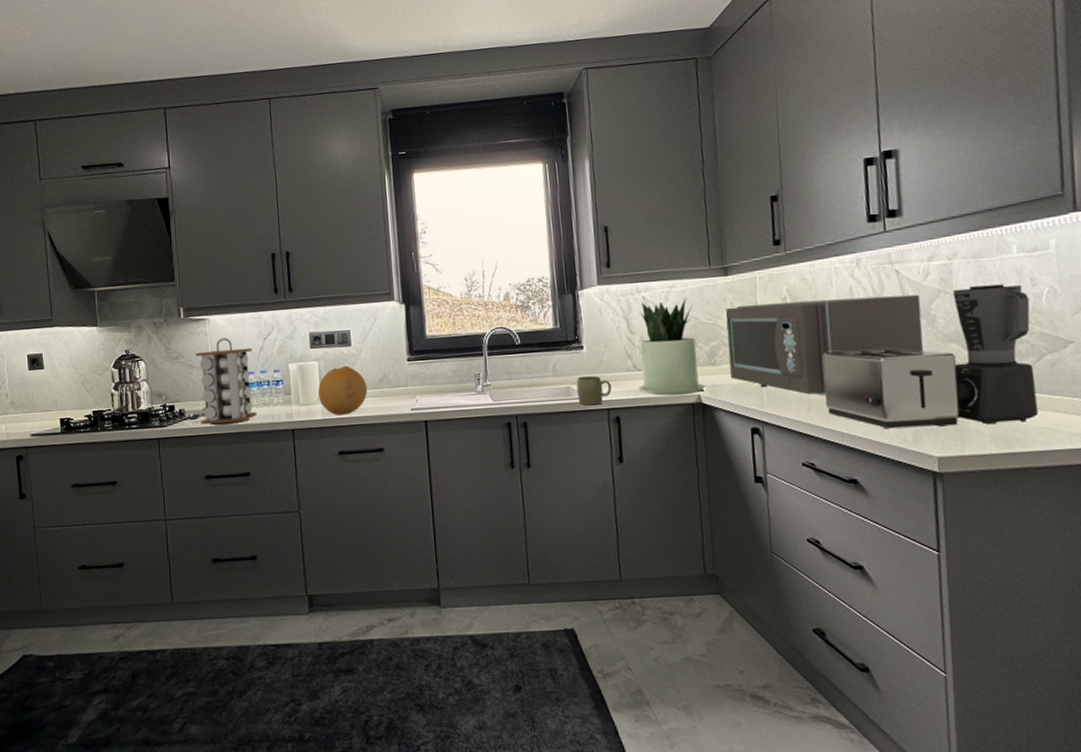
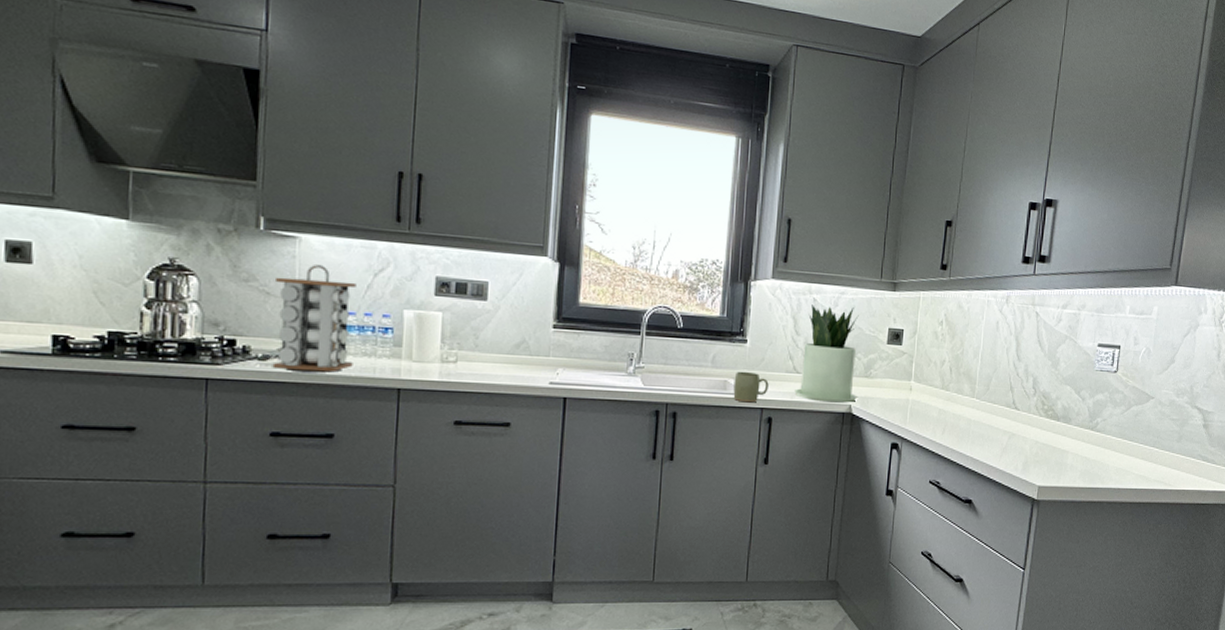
fruit: present [318,365,368,416] -> none [438,322,501,380]
microwave: present [725,294,924,397] -> none [881,322,1050,420]
toaster: present [822,348,960,429] -> none [958,379,1068,458]
blender: present [952,284,1039,425] -> none [1059,337,1130,462]

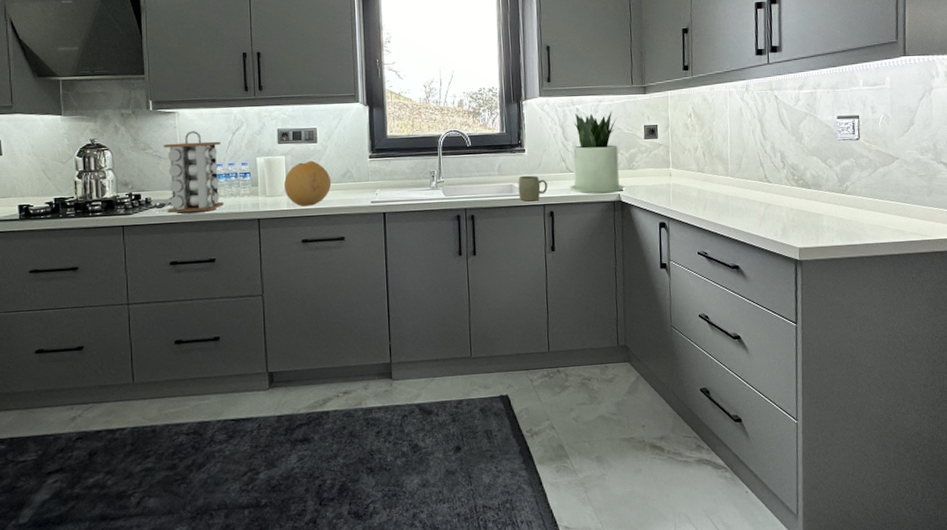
fruit: none [438,322,501,380] -> present [284,160,332,207]

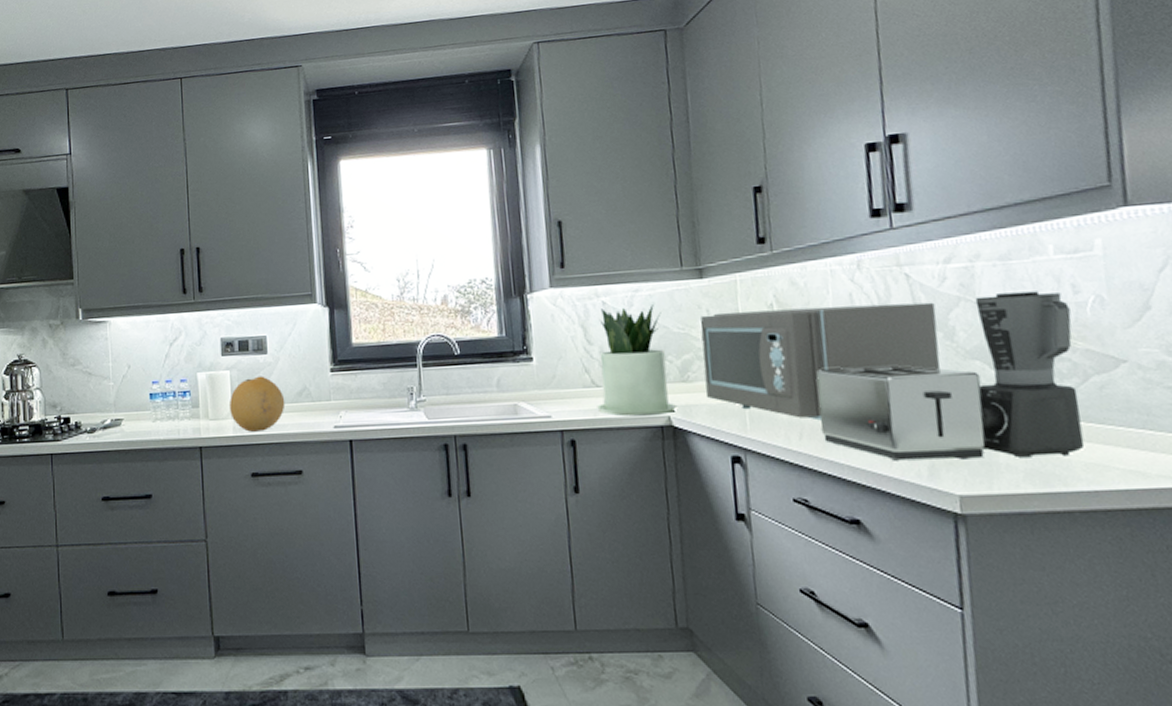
spice rack: present [164,130,224,214] -> none [95,342,161,441]
mug: present [518,175,548,201] -> none [524,391,566,426]
microwave: none [643,116,793,197] -> present [700,302,941,421]
toaster: none [717,158,817,225] -> present [816,364,987,461]
blender: none [814,110,872,222] -> present [975,291,1085,458]

